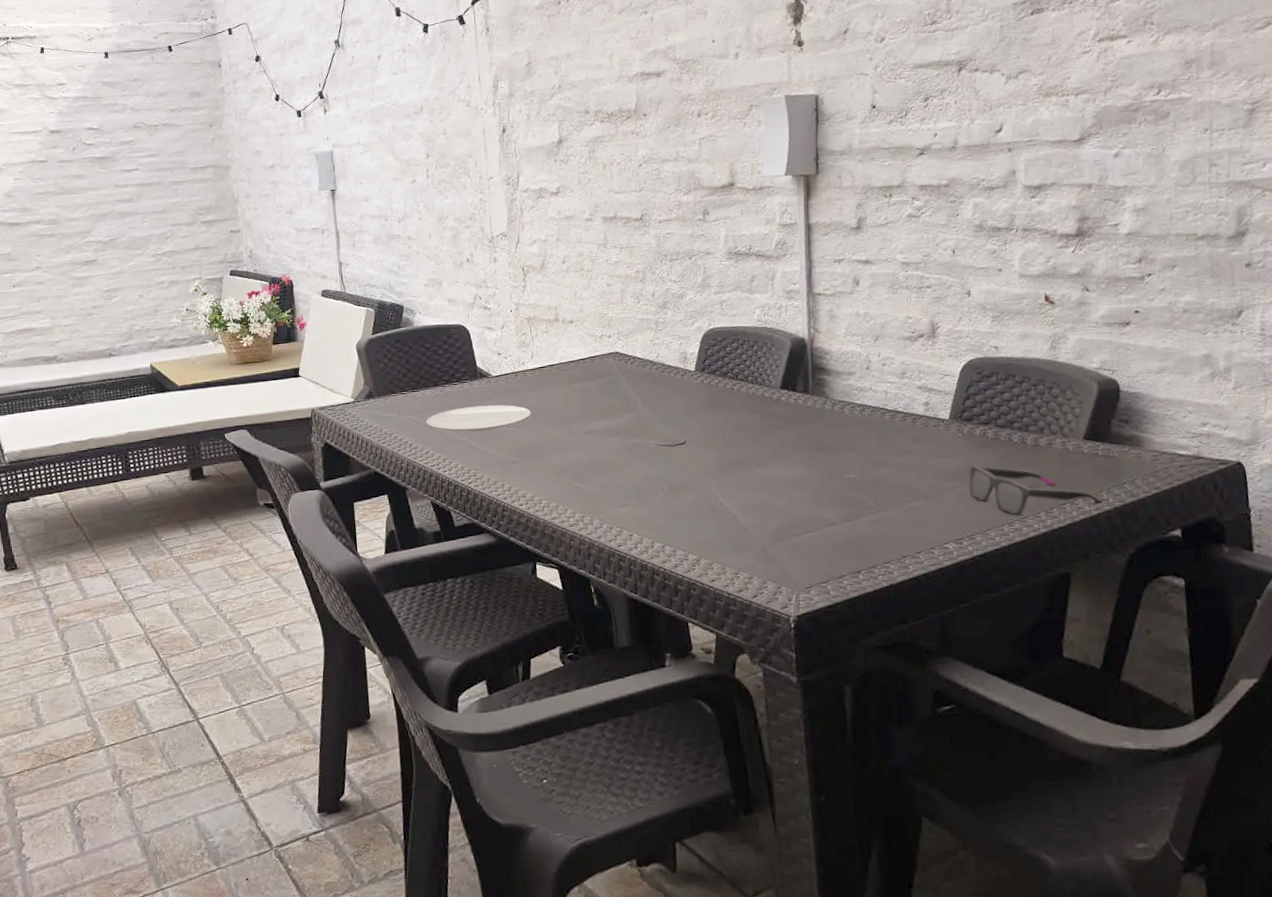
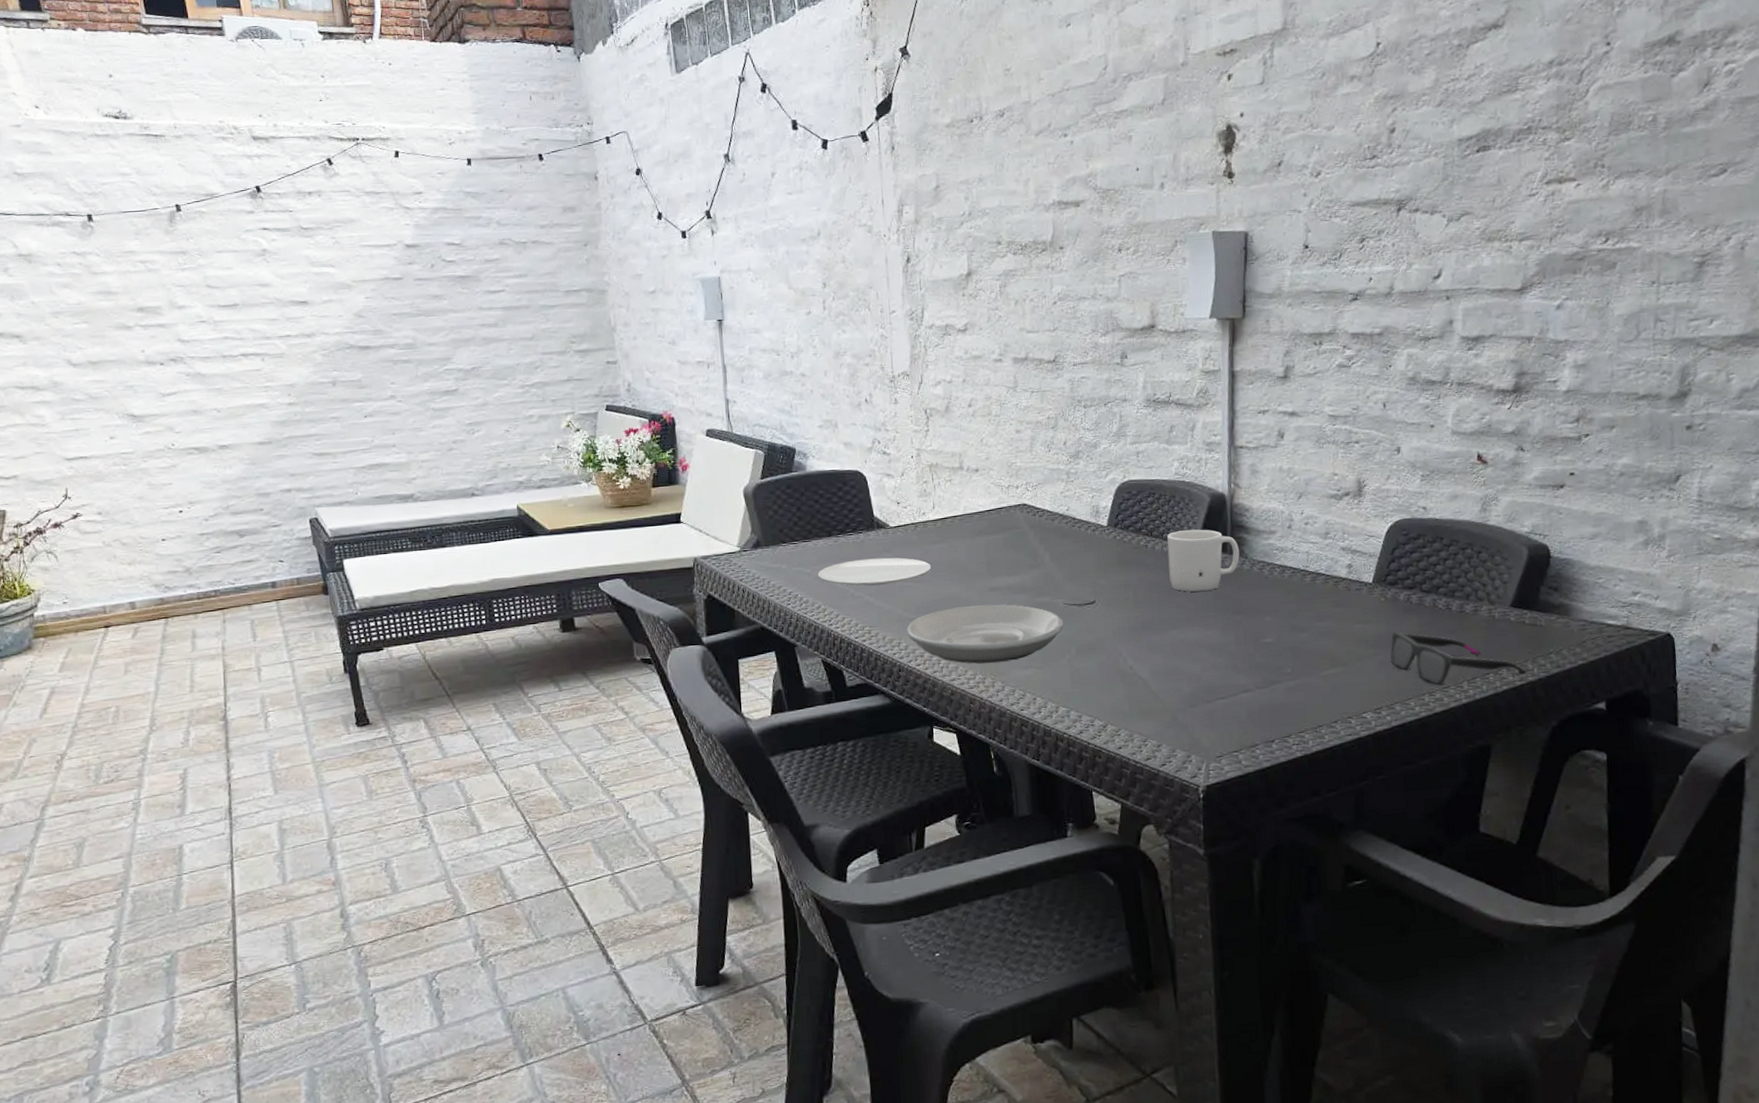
plate: none [509,446,657,503] -> present [906,604,1064,664]
mug: none [751,372,821,432] -> present [1166,529,1240,593]

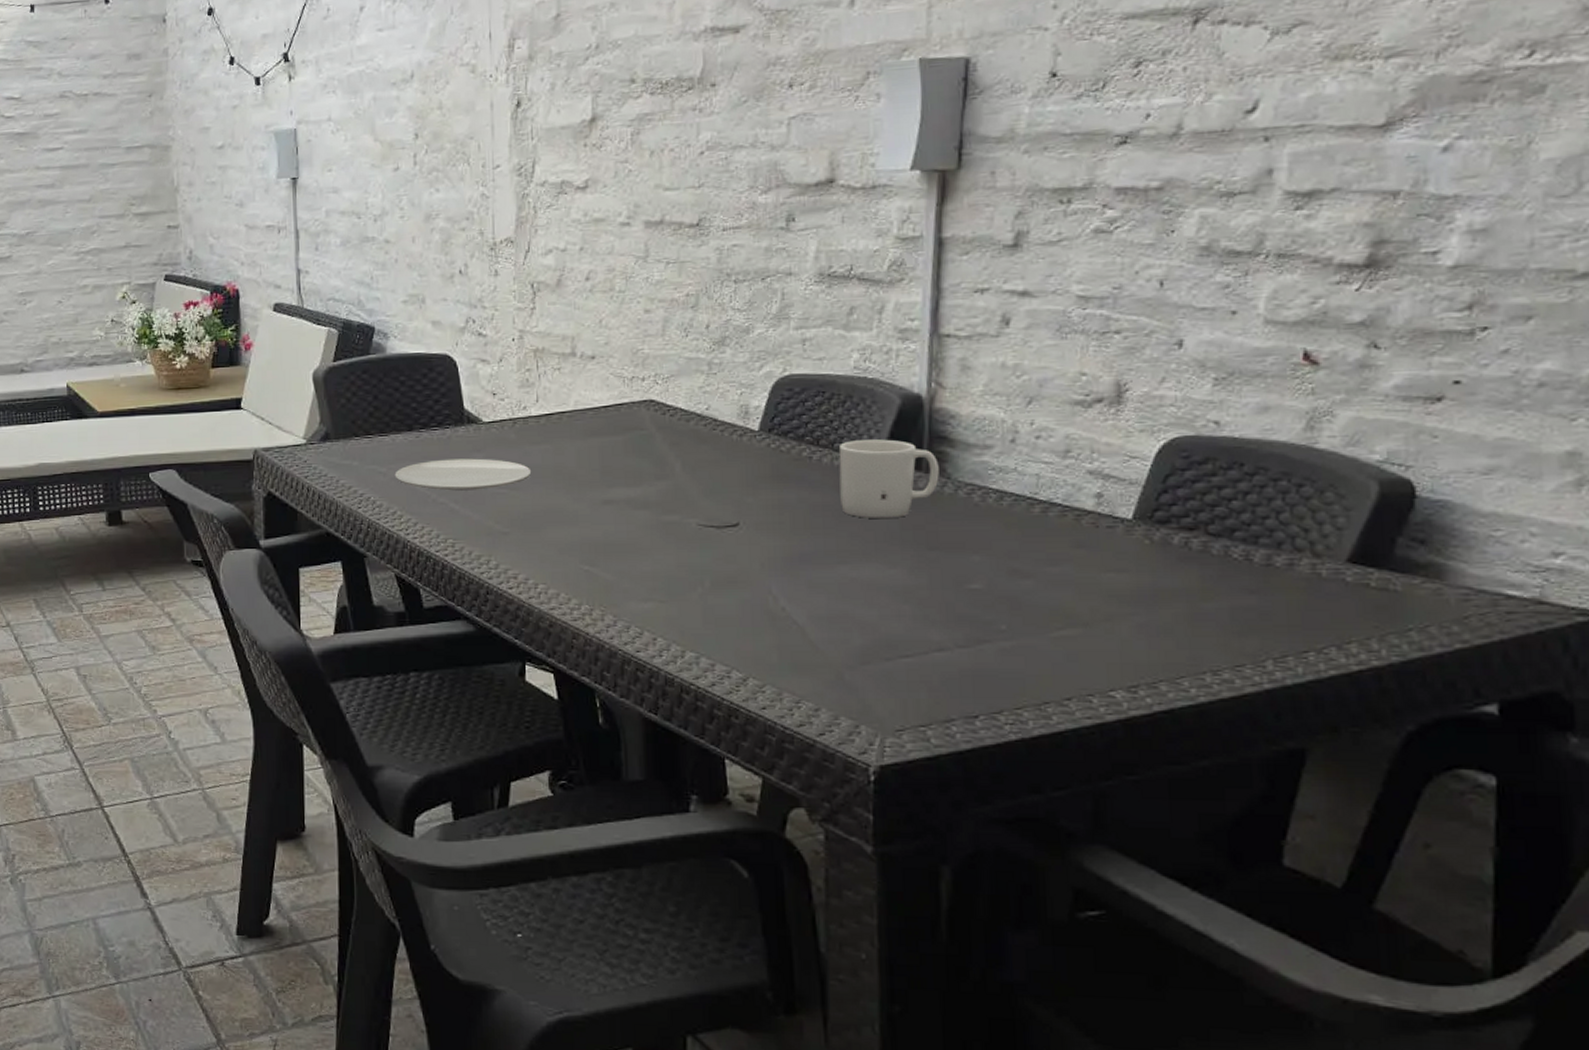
plate: present [906,604,1064,664] -> none [497,521,697,592]
sunglasses: present [1390,632,1527,686] -> none [1154,586,1369,662]

